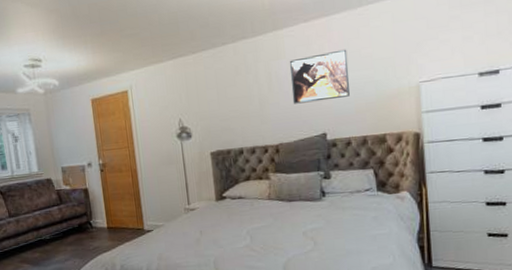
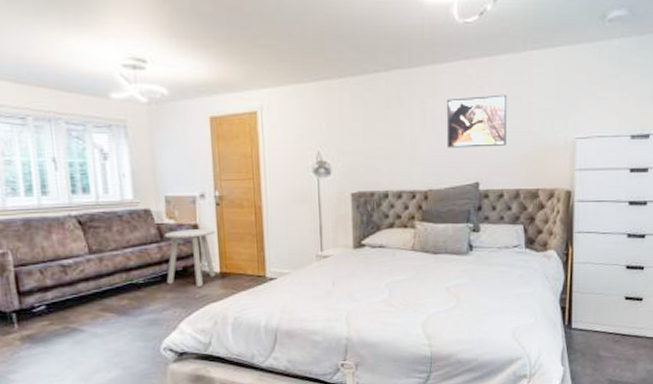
side table: none [63,191,104,240] -> present [165,229,216,286]

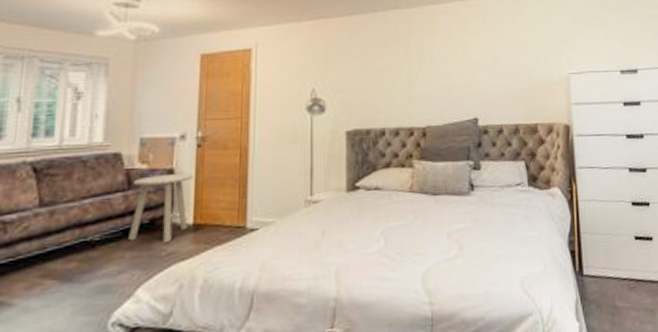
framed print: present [446,94,507,148] -> none [443,32,503,84]

